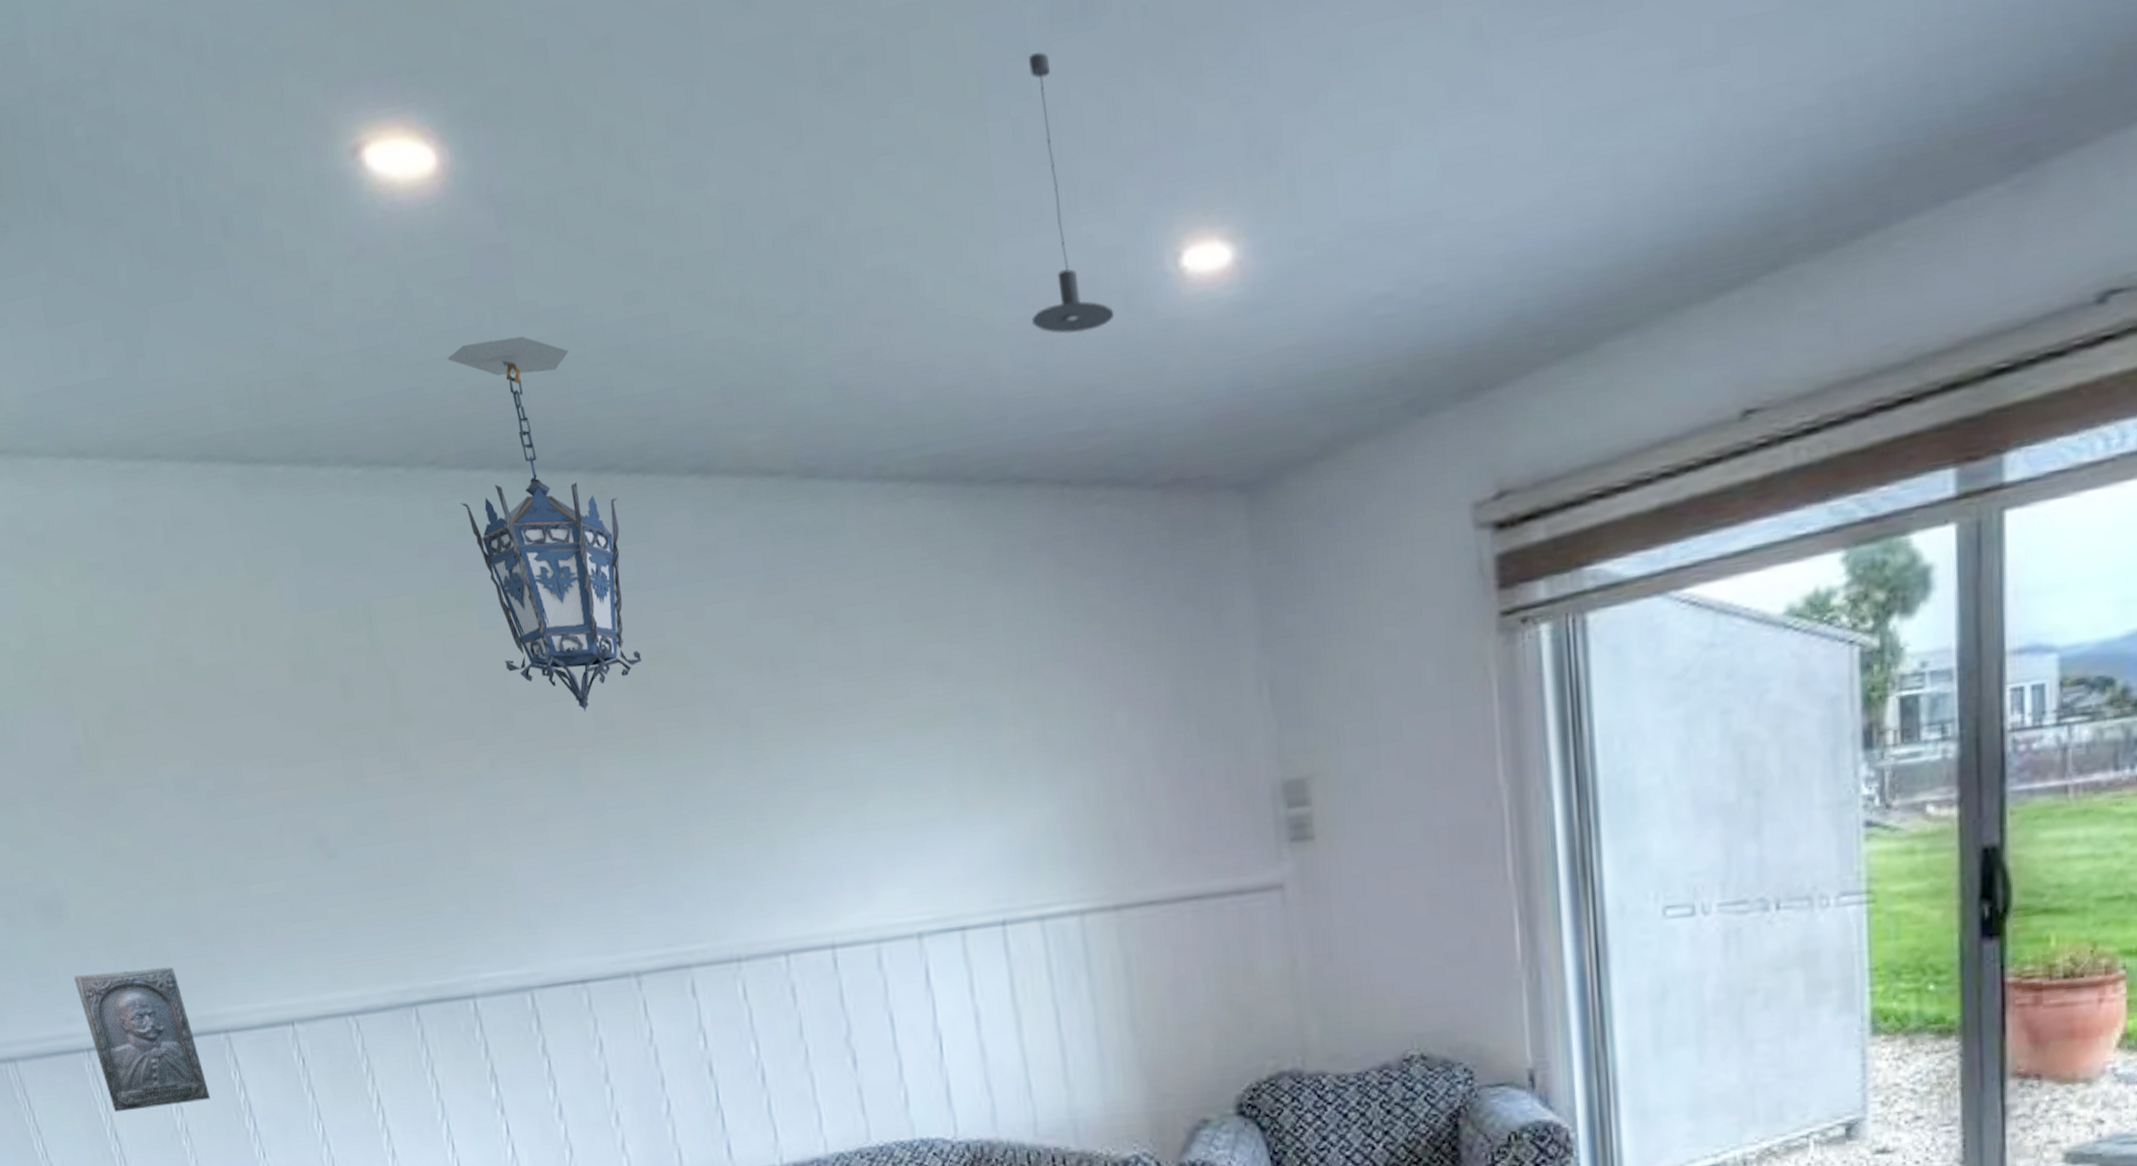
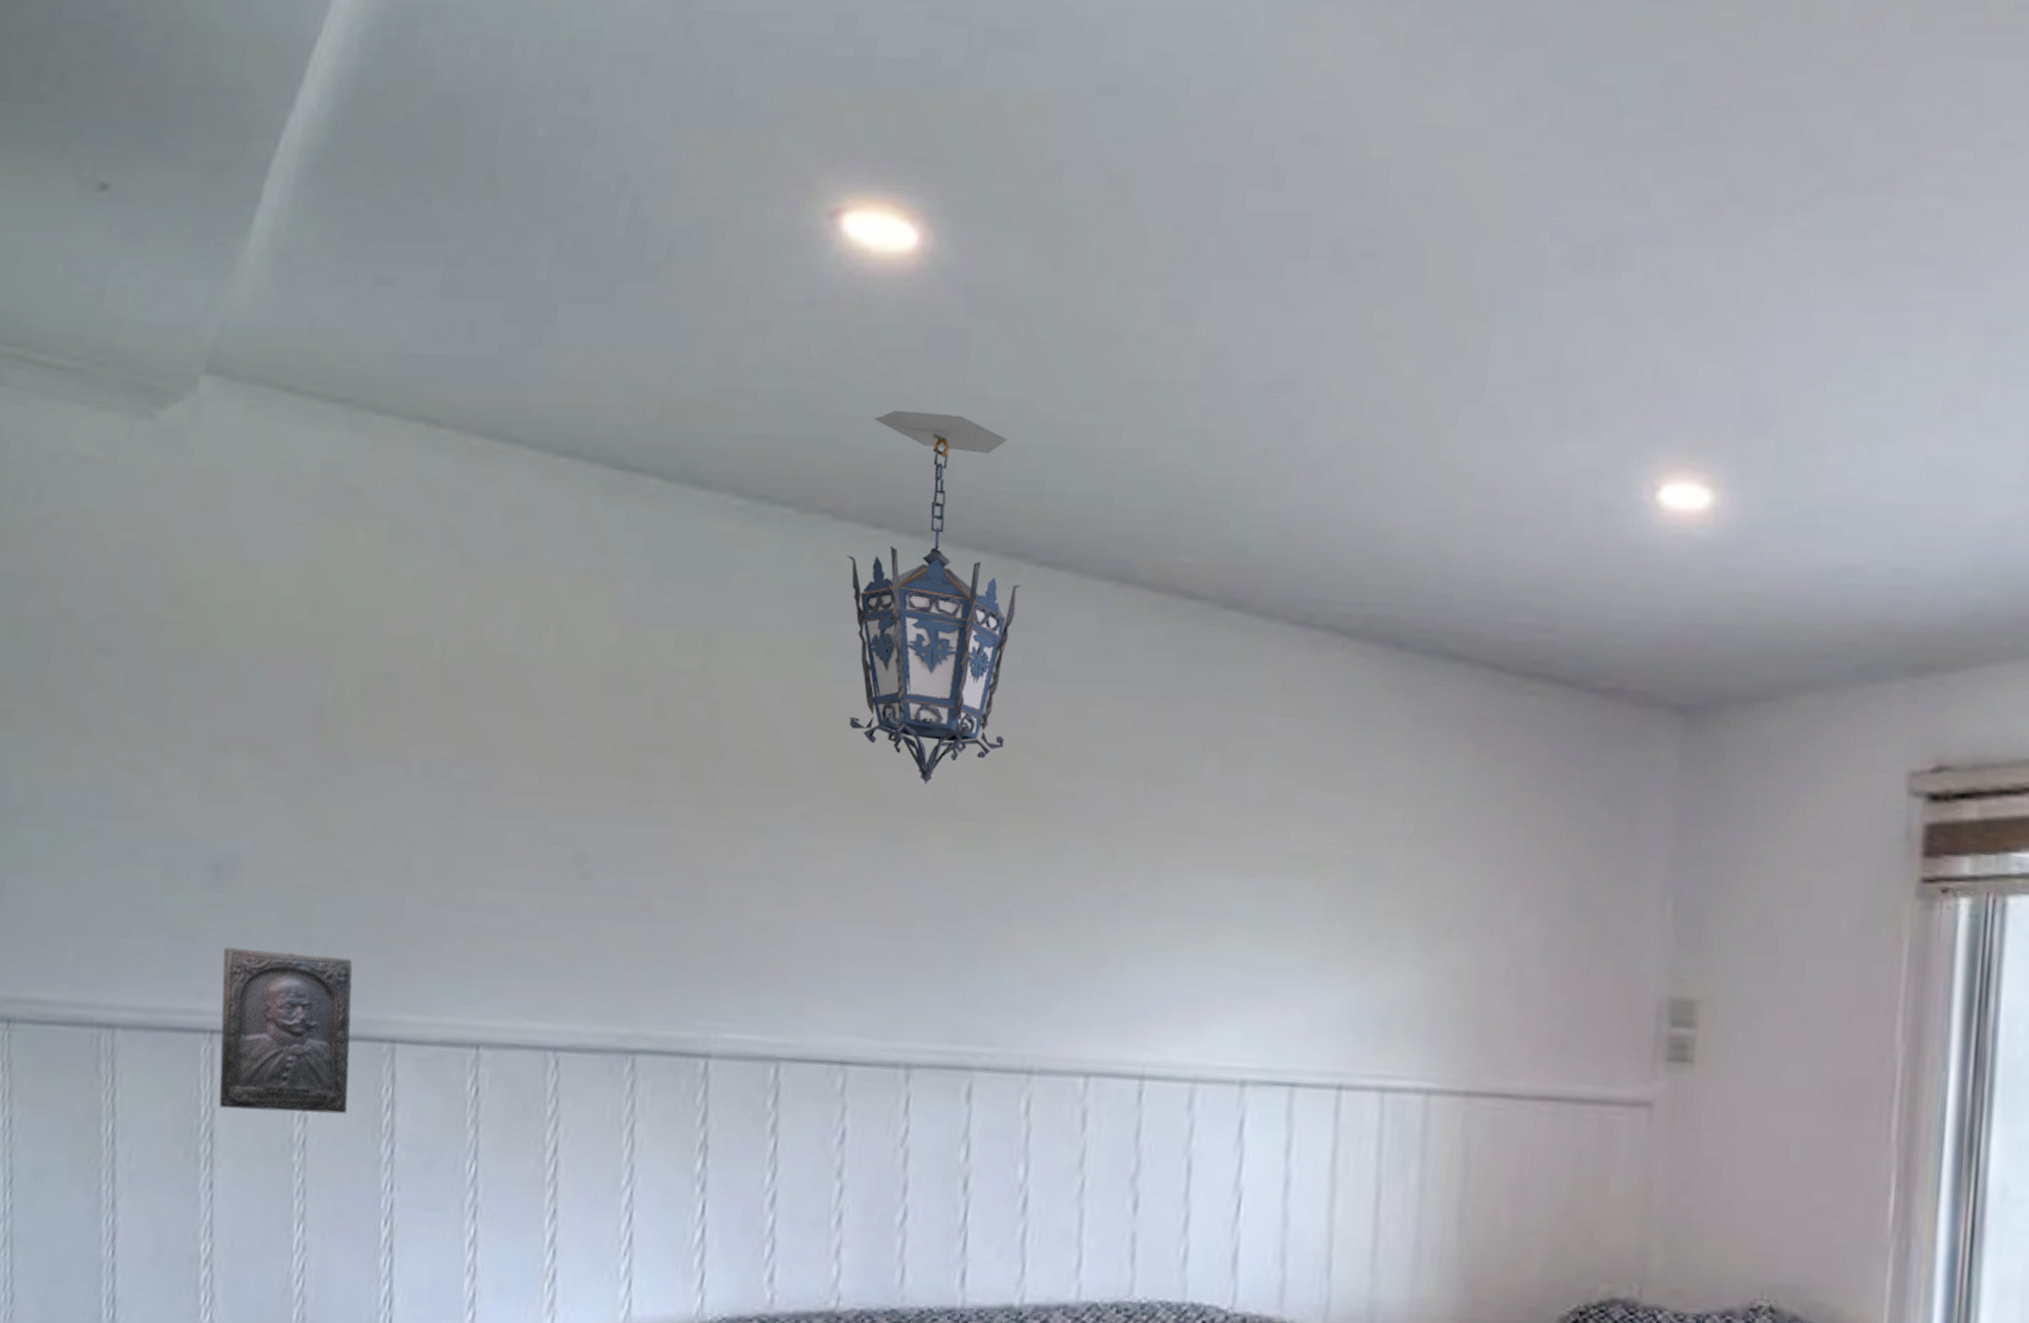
pendant light: present [1029,52,1115,334] -> none [1498,287,1583,536]

